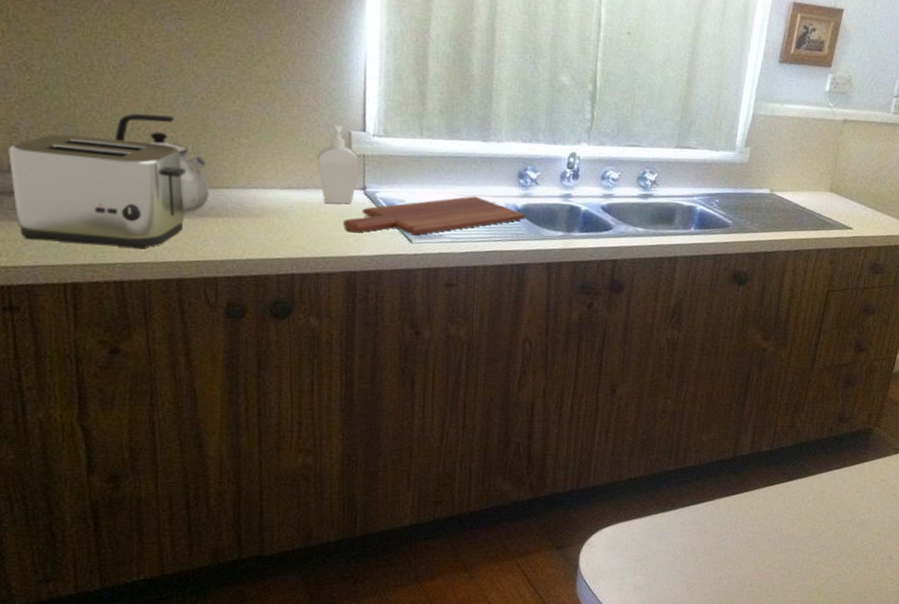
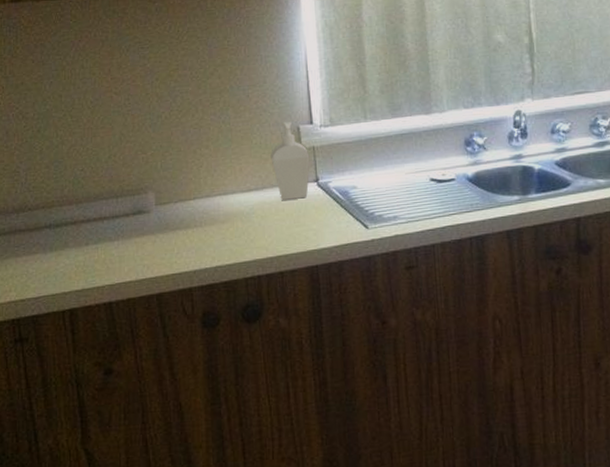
toaster: present [8,134,185,249] -> none [12,166,159,273]
kettle: present [115,113,209,213] -> none [96,138,179,228]
cutting board: present [342,196,526,236] -> none [300,171,478,226]

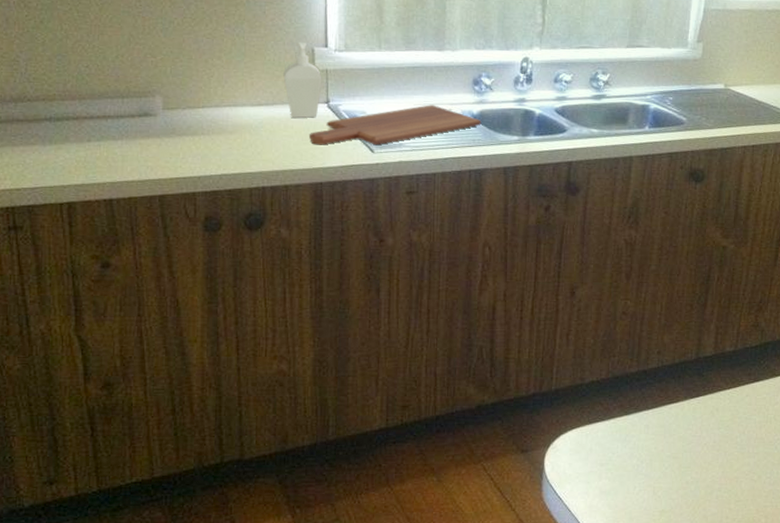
cutting board: none [300,171,478,226] -> present [308,105,482,146]

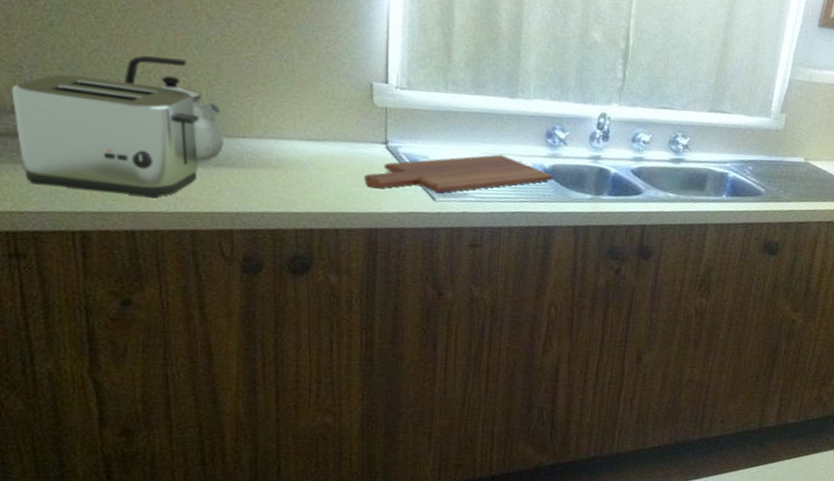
toaster: none [10,64,165,169] -> present [11,74,199,198]
kettle: none [102,41,186,132] -> present [125,55,224,162]
soap bottle: present [283,42,322,118] -> none [337,75,381,159]

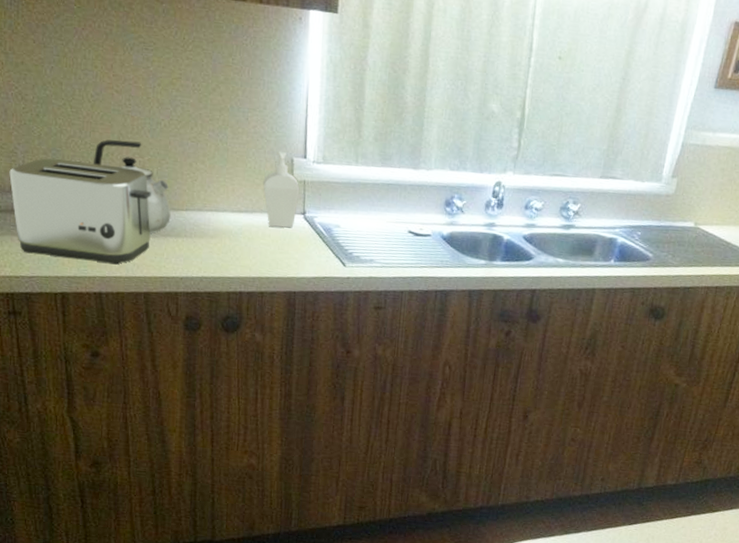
soap bottle: none [337,75,381,159] -> present [263,152,300,228]
cutting board: present [363,154,553,194] -> none [284,223,451,260]

